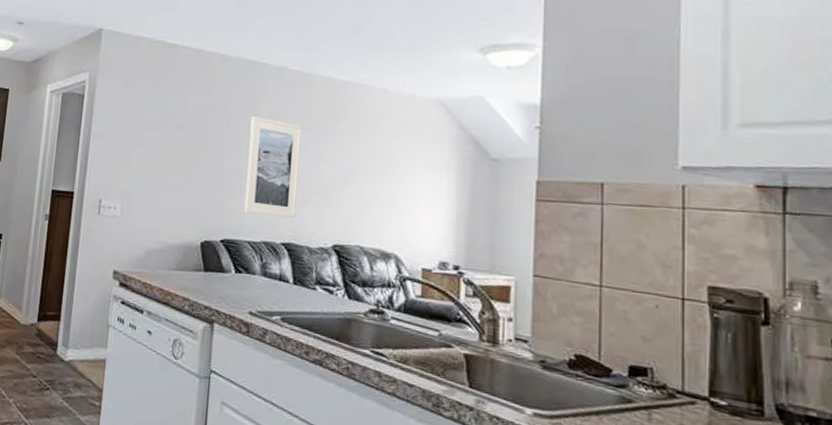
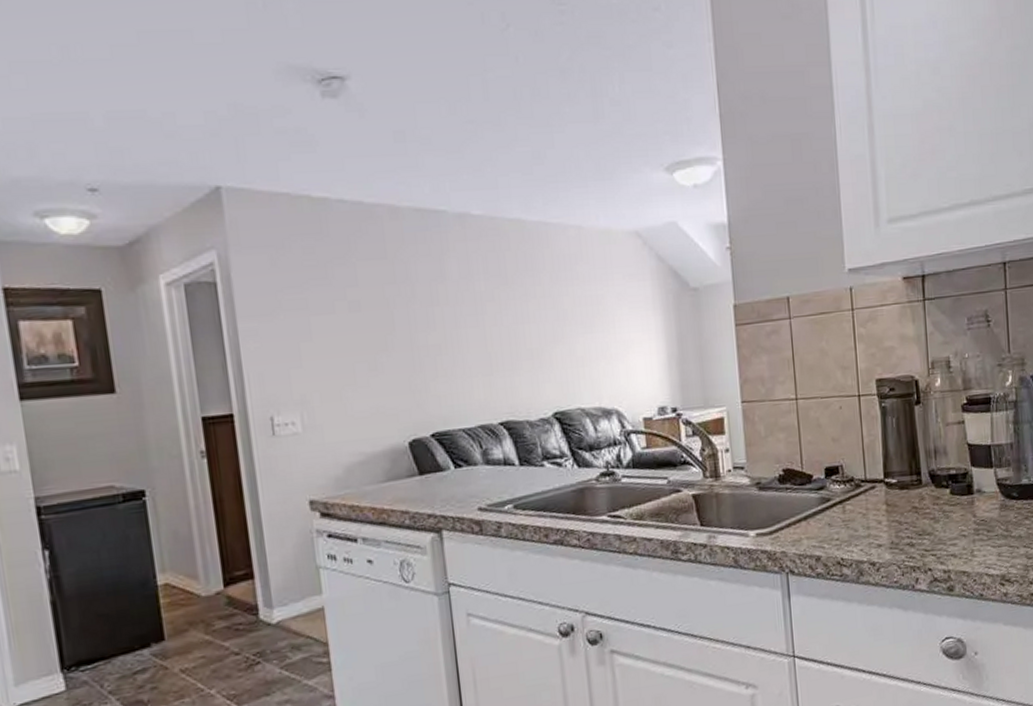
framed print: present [244,117,303,218] -> none [439,279,509,397]

